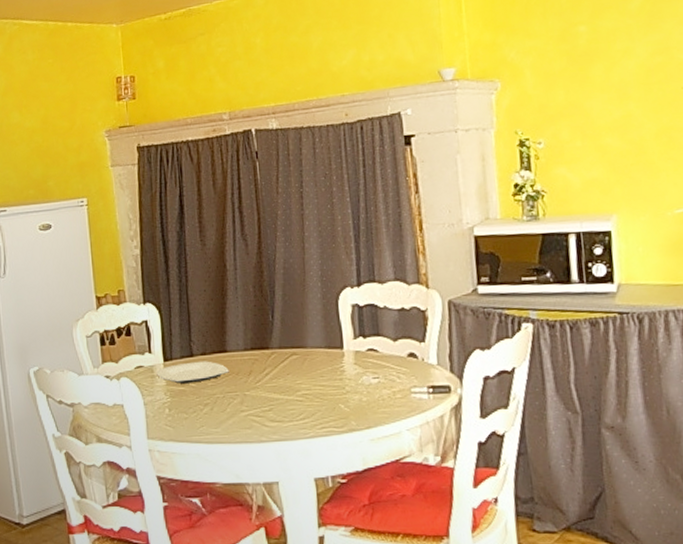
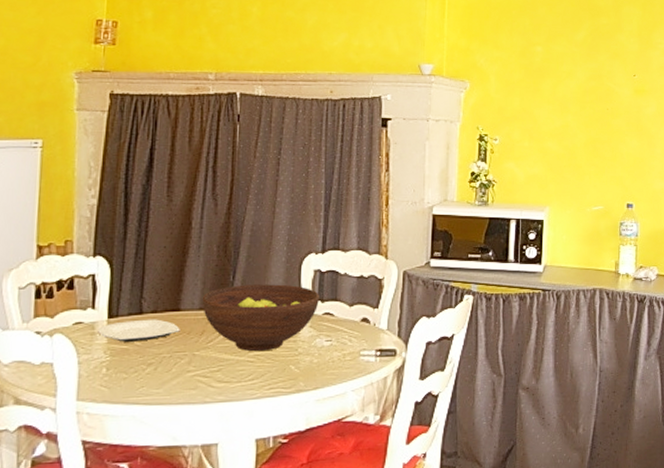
fruit bowl: none [245,321,361,391] -> present [201,284,319,352]

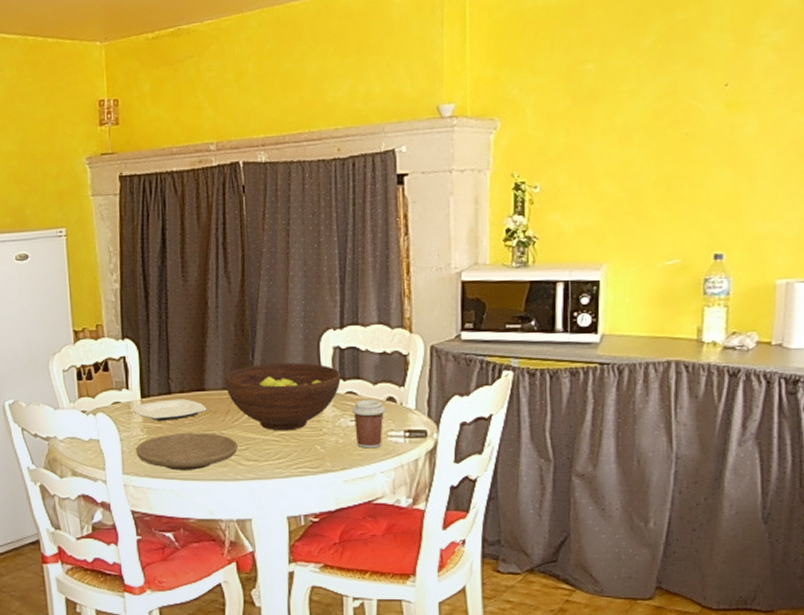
plate: none [95,354,210,395] -> present [135,433,238,471]
coffee cup: none [328,320,360,368] -> present [352,399,386,449]

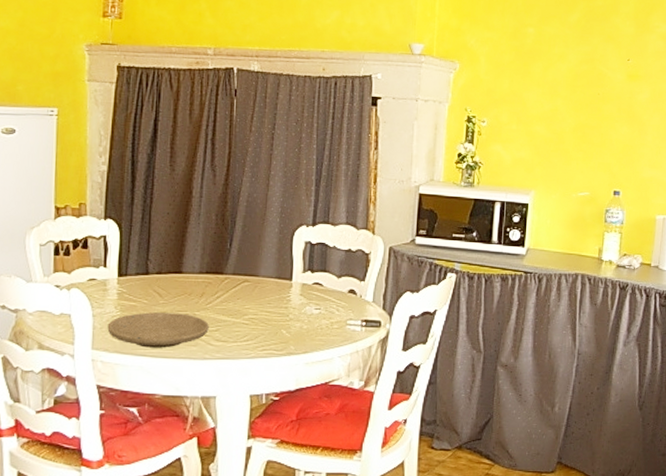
plate: present [132,399,207,421] -> none [108,279,182,300]
fruit bowl: present [224,362,341,431] -> none [201,252,310,315]
coffee cup: present [352,399,386,449] -> none [317,290,347,335]

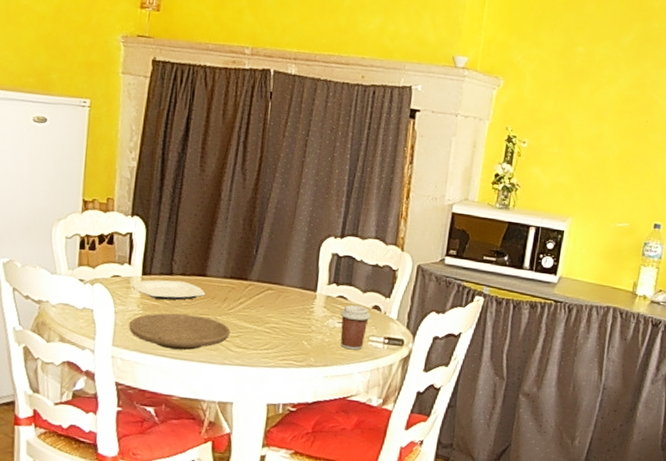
plate: none [108,279,182,300] -> present [131,279,206,301]
coffee cup: none [317,290,347,335] -> present [340,304,371,350]

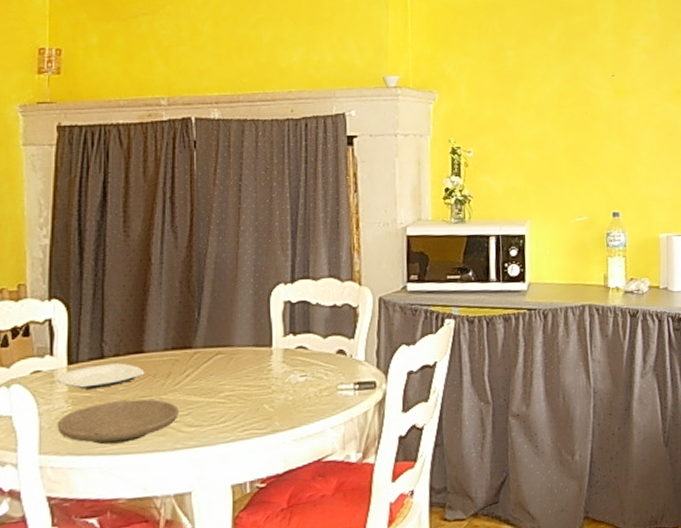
coffee cup: present [340,304,371,350] -> none [302,353,336,405]

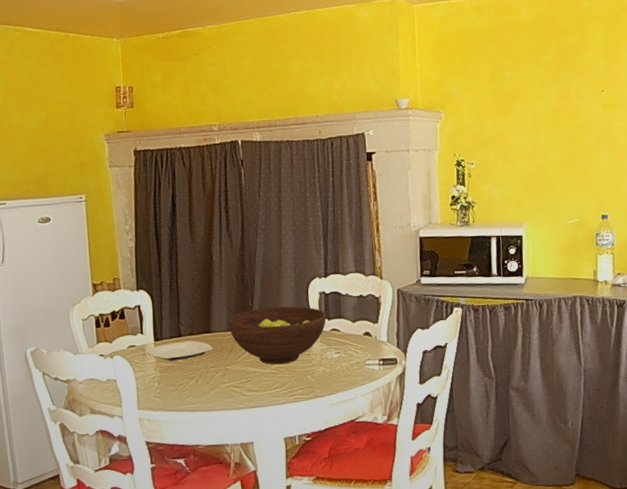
plate: present [57,399,179,445] -> none [149,369,241,404]
fruit bowl: none [166,318,291,392] -> present [228,306,326,365]

